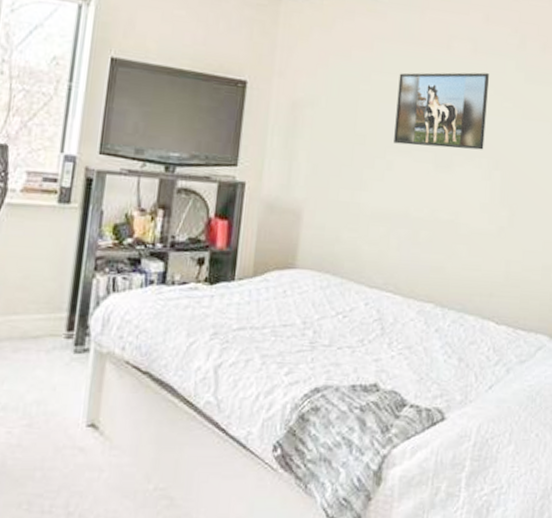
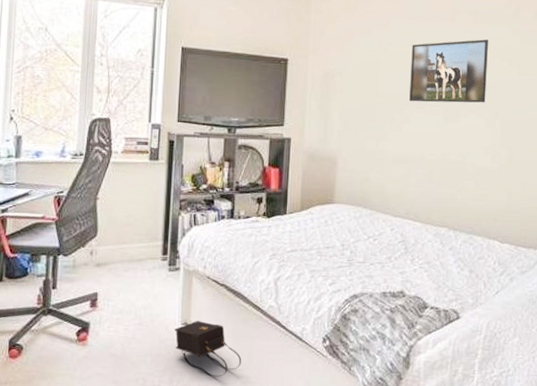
satchel: none [75,421,166,499] -> present [175,321,242,377]

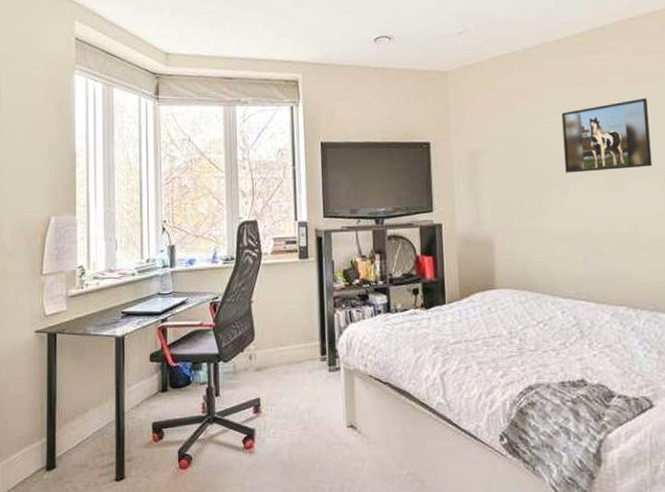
satchel: present [175,321,242,377] -> none [341,423,415,482]

